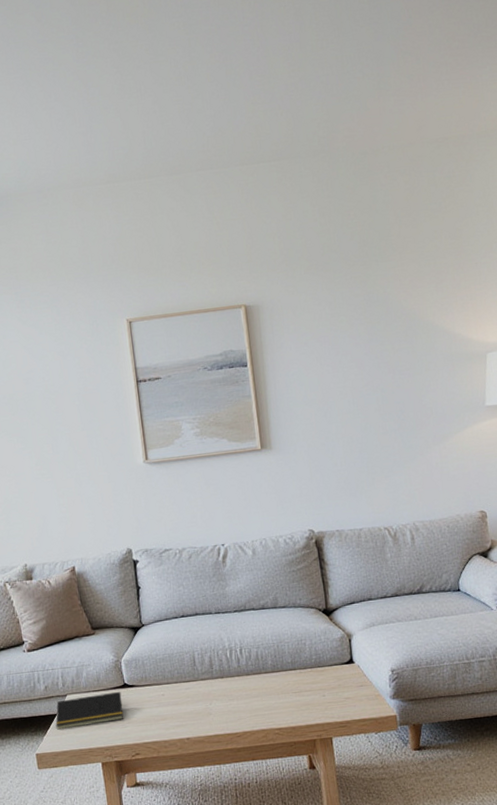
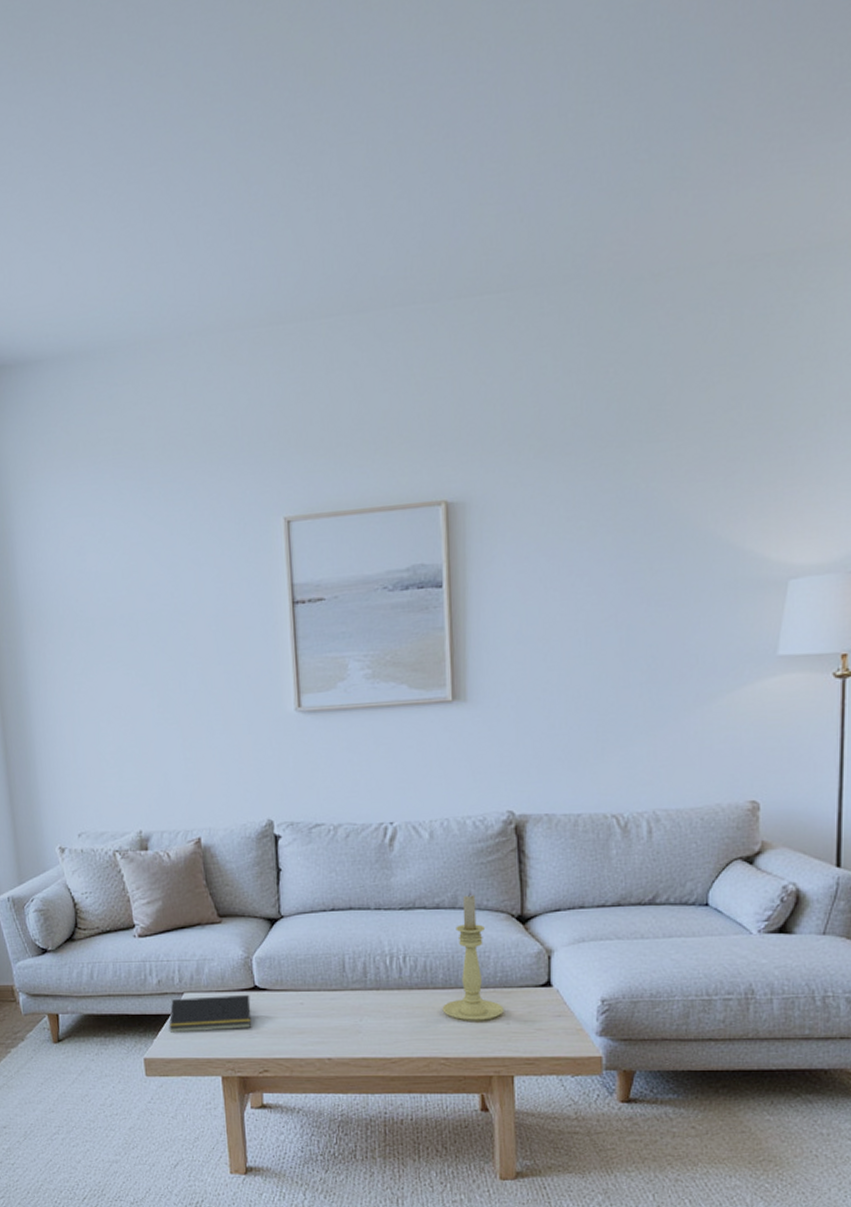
candle holder: none [273,595,320,697] -> present [442,894,504,1021]

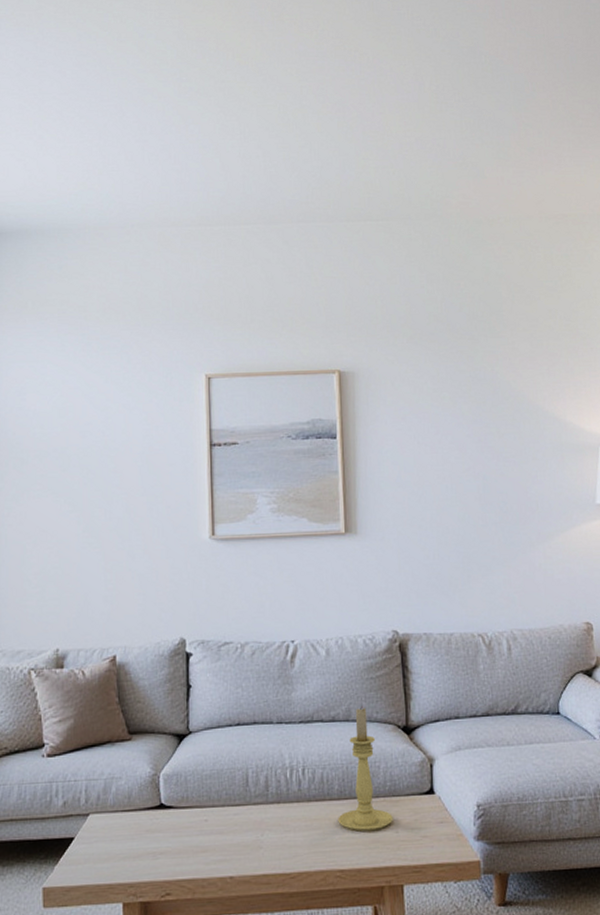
notepad: present [169,994,252,1033] -> none [71,813,156,858]

